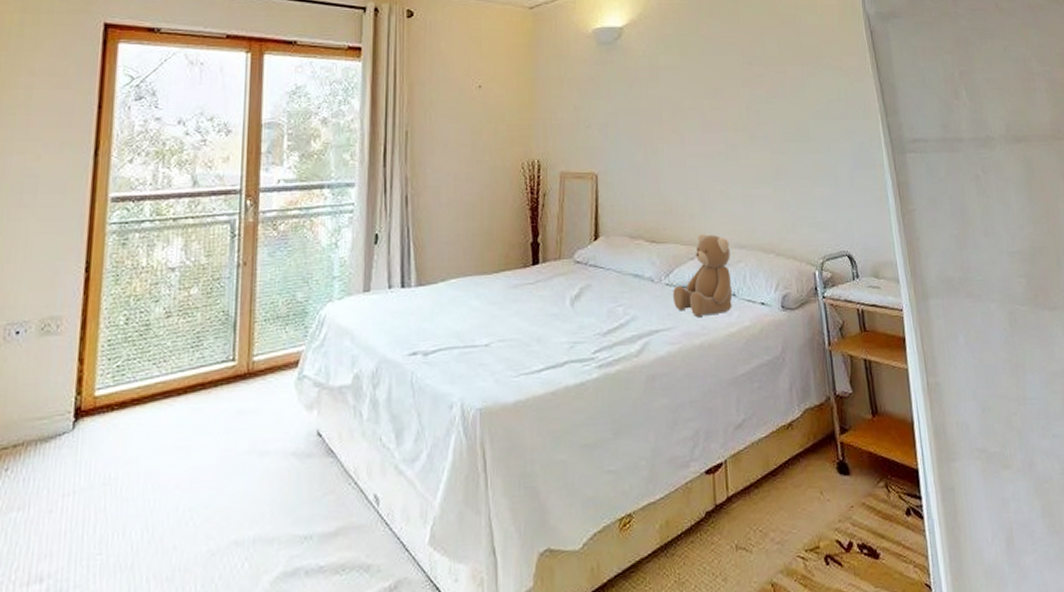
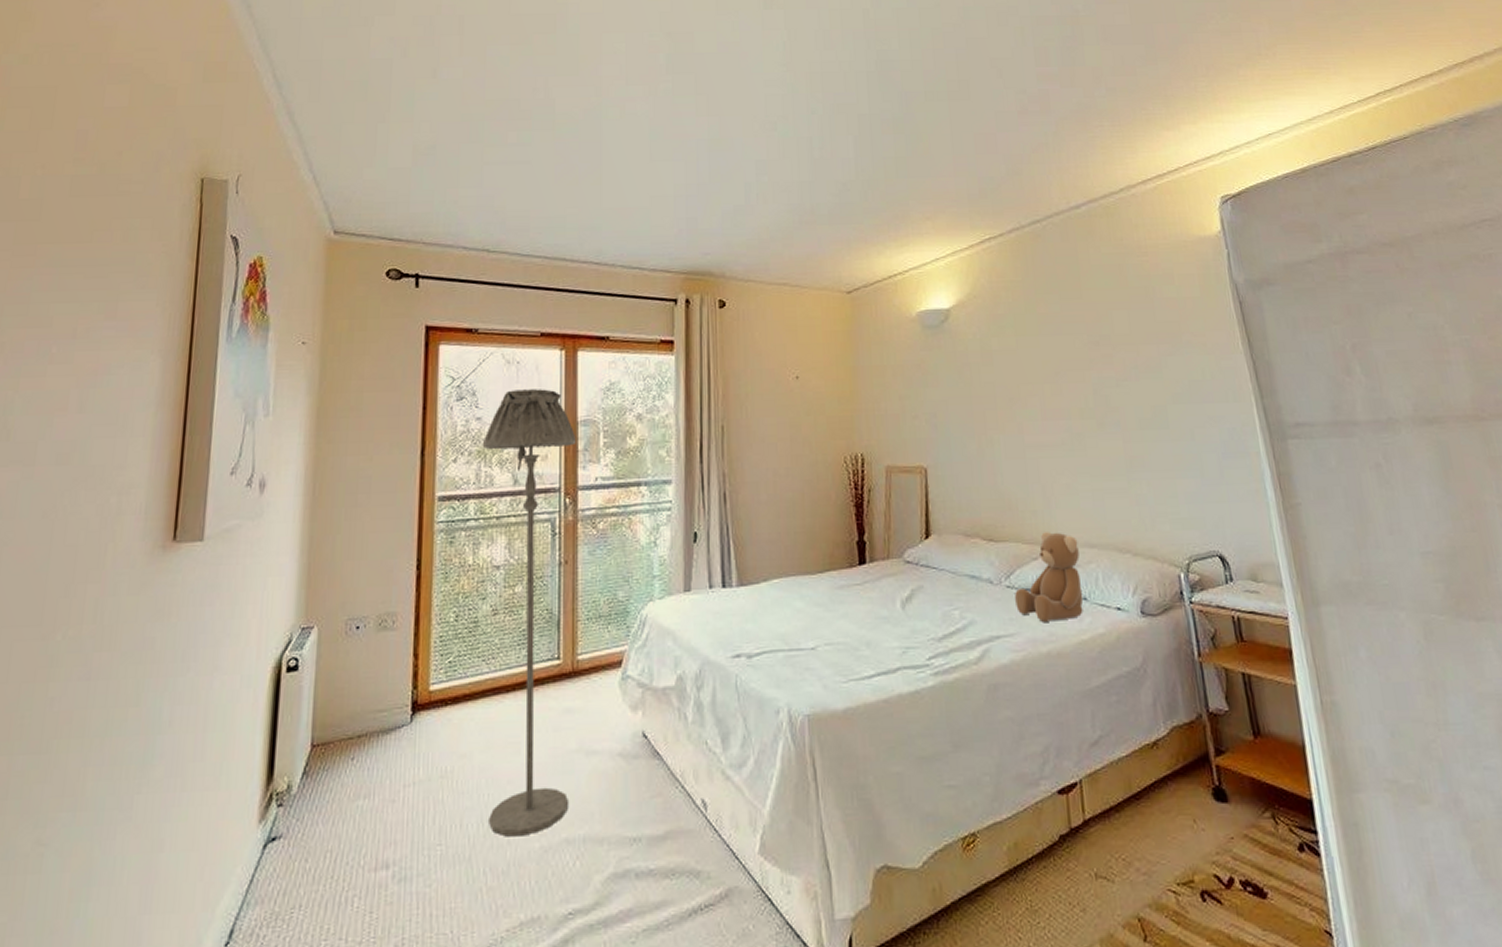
floor lamp: none [154,91,260,542] -> present [482,389,577,837]

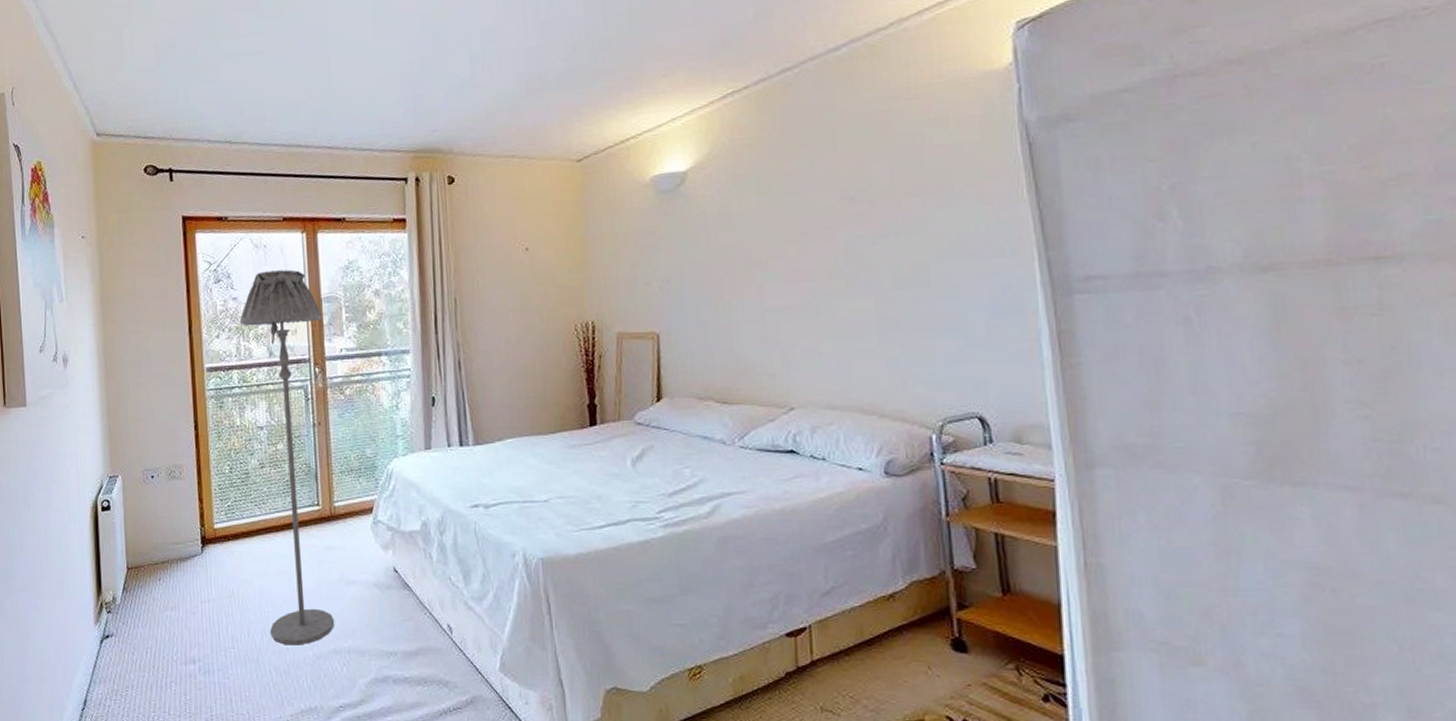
teddy bear: present [1015,532,1084,623] -> none [748,394,822,482]

